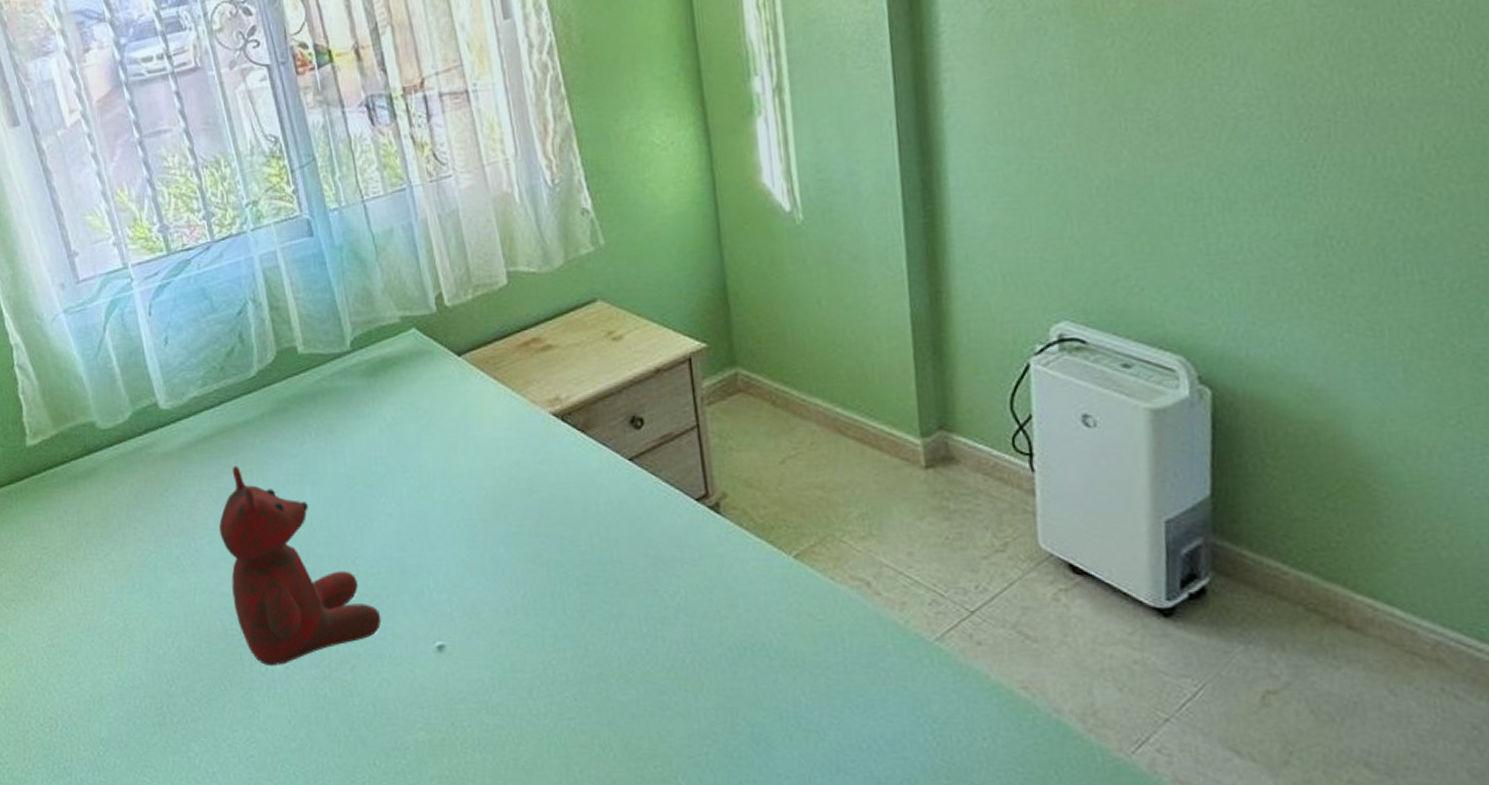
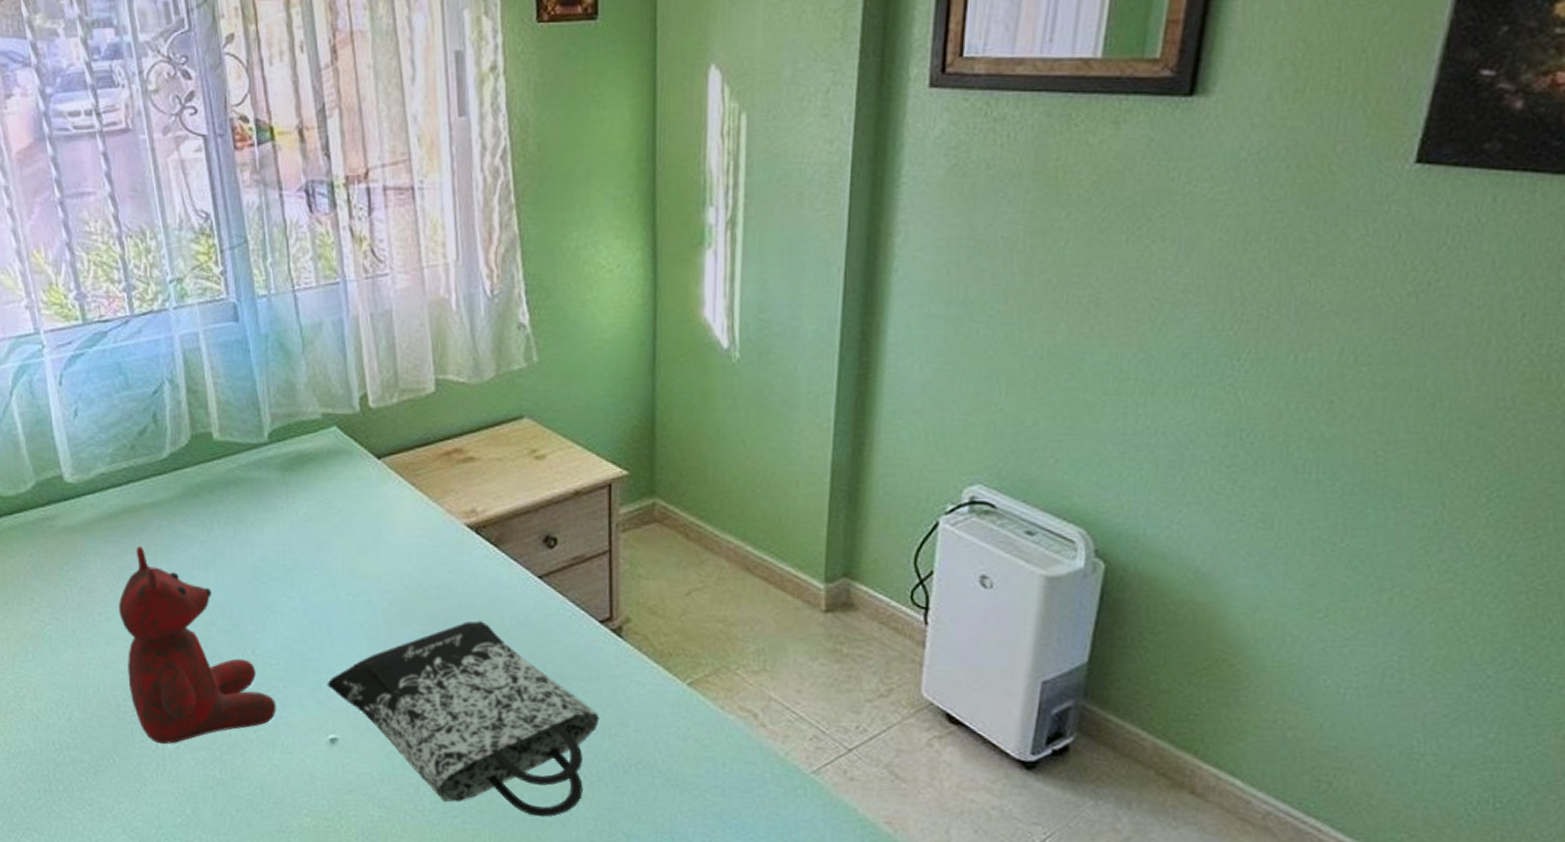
tote bag: none [429,510,708,711] -> present [327,621,600,817]

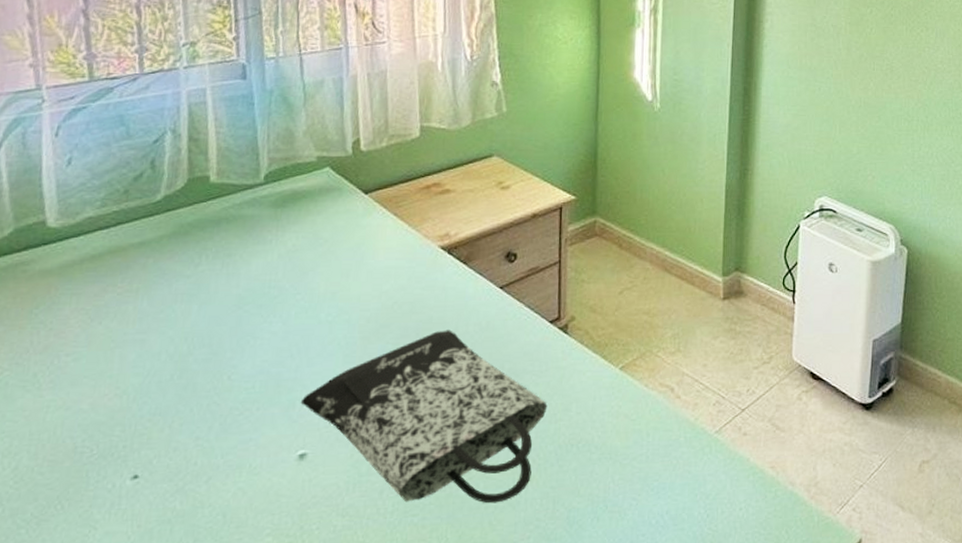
teddy bear: present [119,546,277,745] -> none [89,285,248,482]

